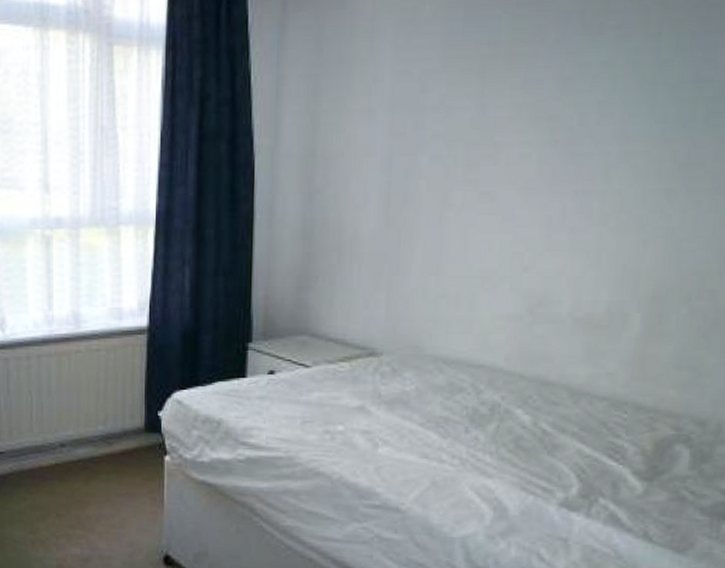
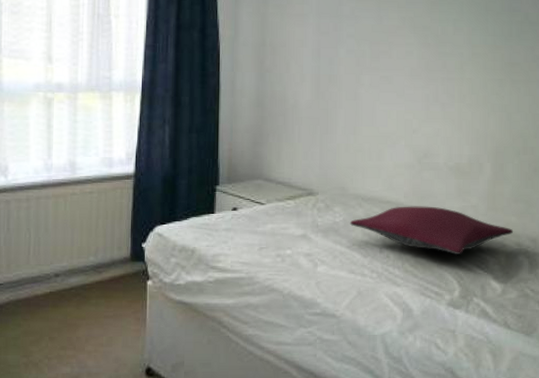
pillow: none [424,372,671,441] -> present [349,206,514,256]

